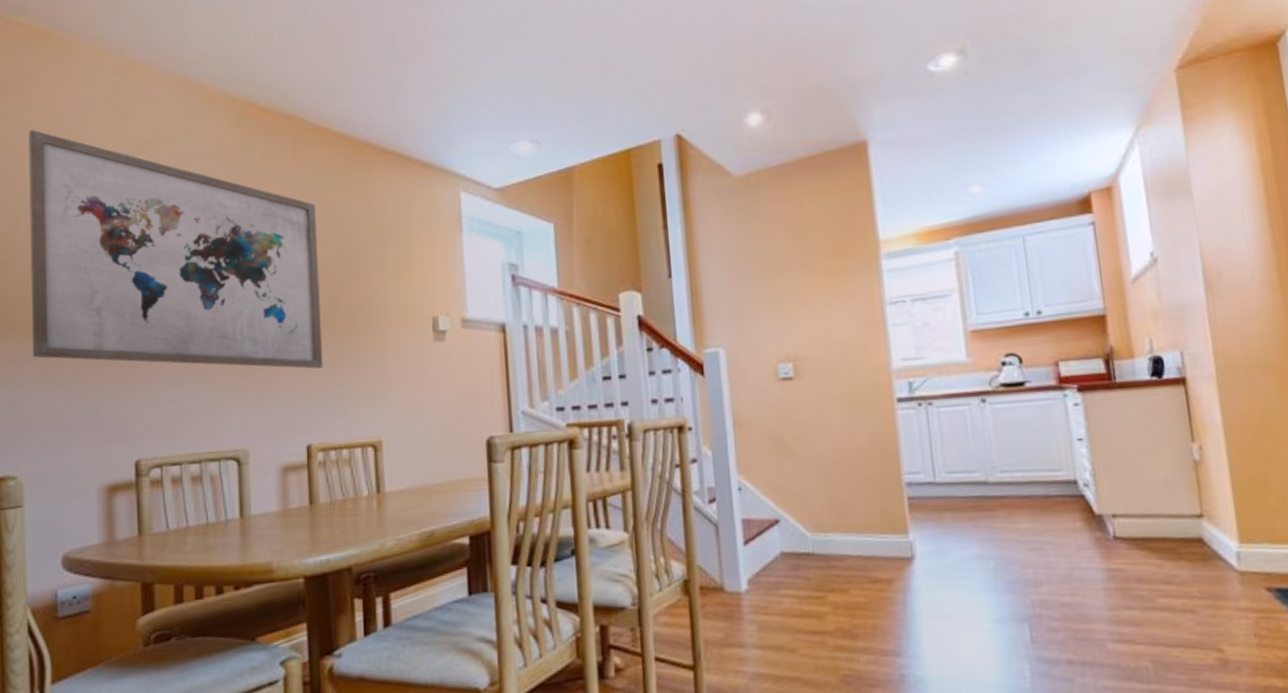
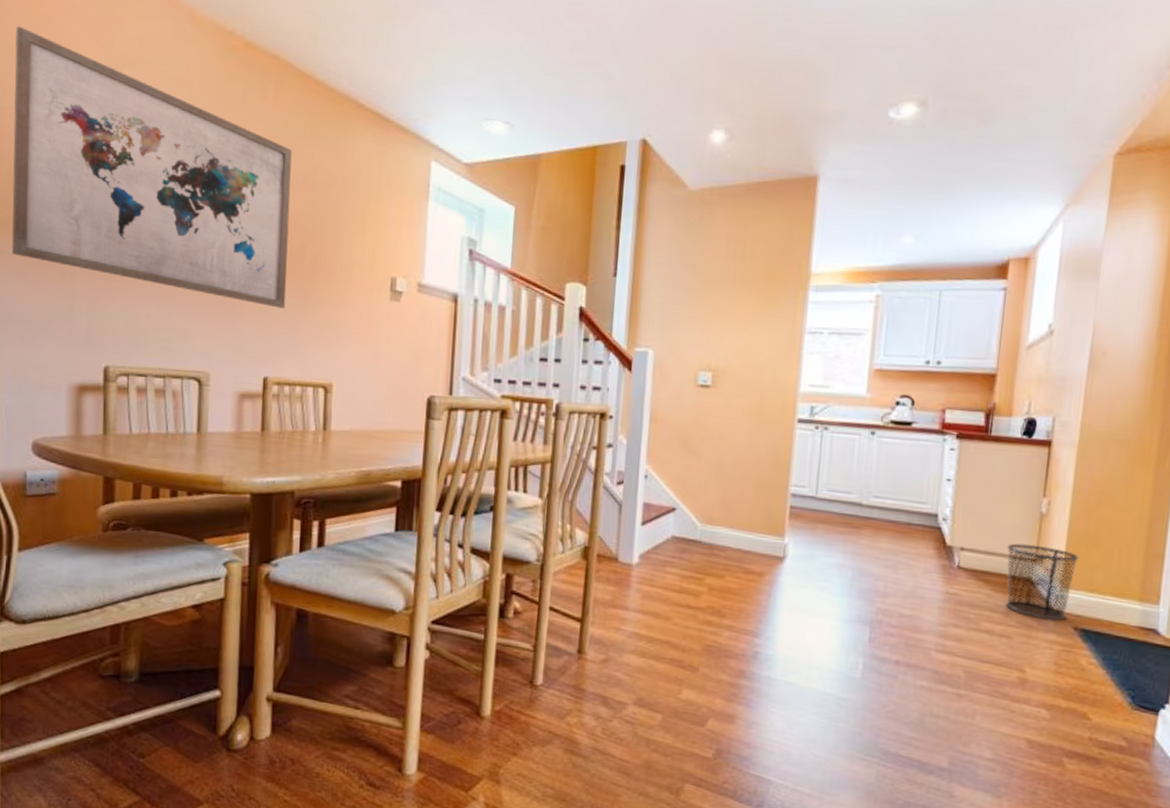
waste bin: none [1165,497,1255,584] -> present [1006,543,1079,620]

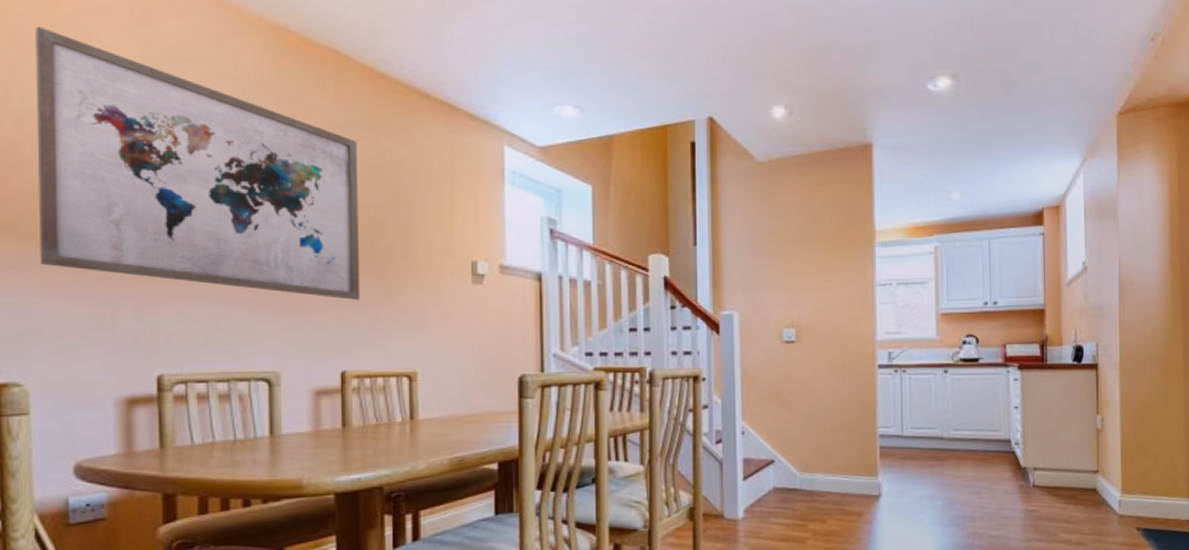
waste bin: present [1006,543,1079,620] -> none [1072,458,1133,524]

